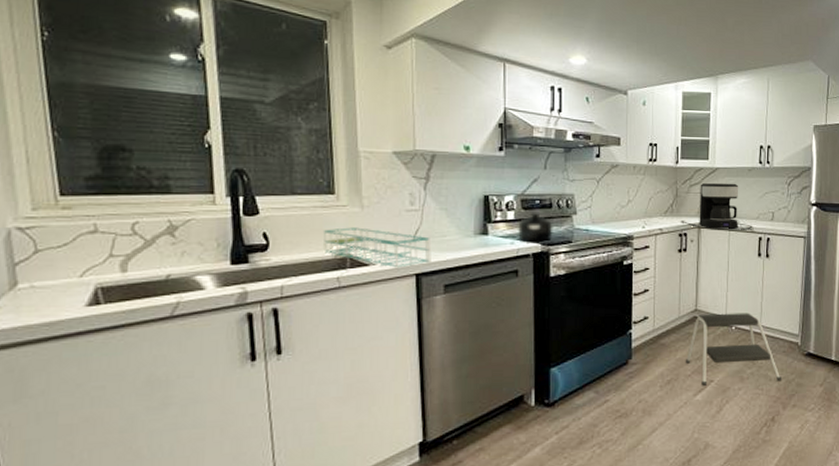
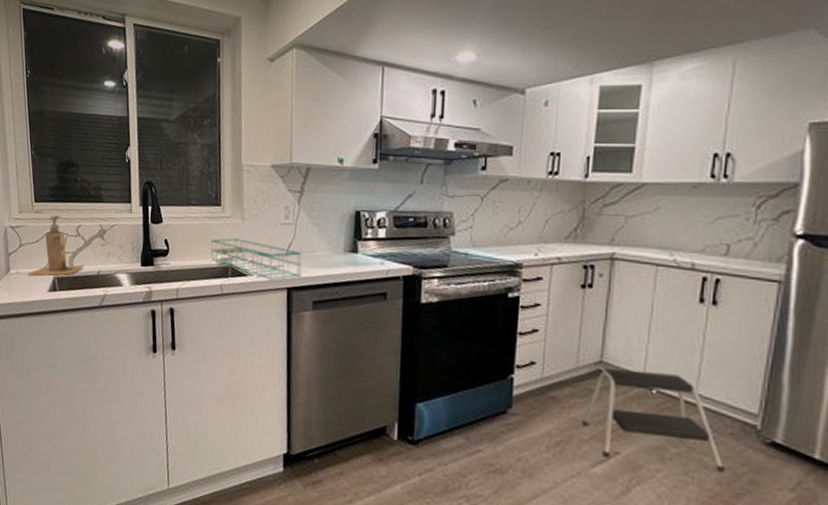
soap dispenser: none [50,210,146,289] -> present [28,215,85,276]
saucepan: present [517,213,553,243] -> none [388,231,428,265]
coffee maker: present [680,182,753,231] -> none [586,202,694,267]

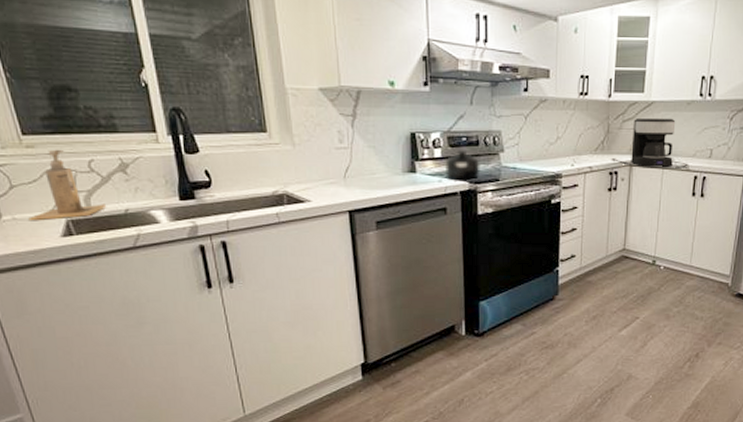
dish rack: present [210,238,303,282] -> none [259,165,363,206]
saucepan: none [388,231,428,265] -> present [444,150,480,181]
step stool: present [581,367,725,473] -> none [611,253,708,322]
coffee maker: none [586,202,694,267] -> present [611,117,688,170]

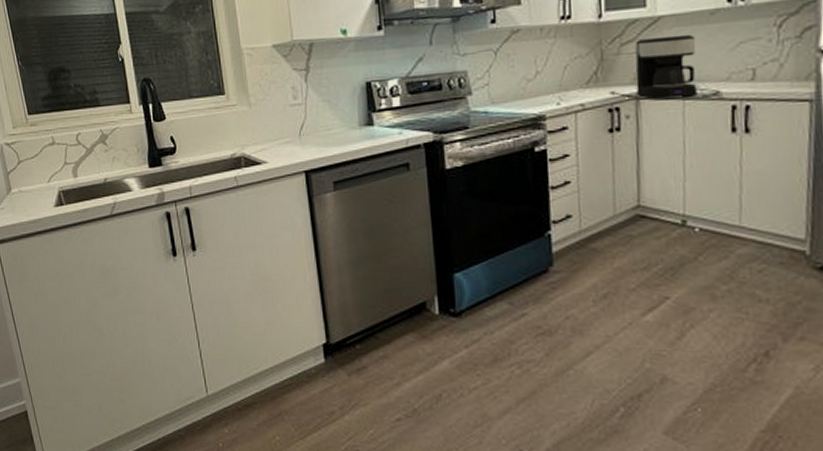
soap dispenser: present [28,149,107,221] -> none [30,125,90,193]
saucepan: present [444,150,480,181] -> none [404,97,446,132]

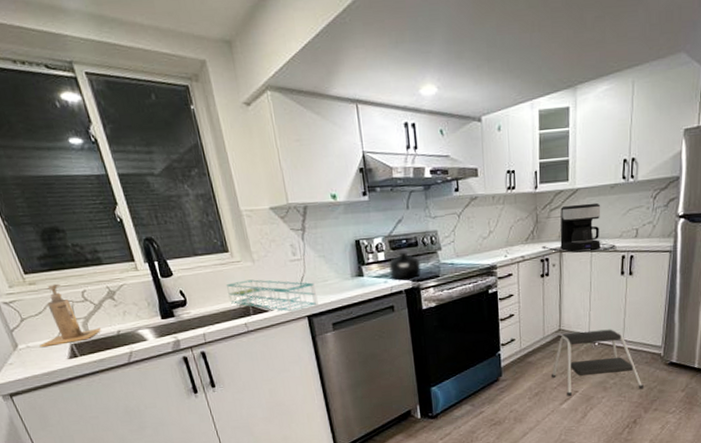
soap dispenser: none [30,125,90,193] -> present [39,283,102,348]
dish rack: none [218,126,319,167] -> present [225,279,319,313]
saucepan: none [404,97,446,132] -> present [388,252,422,281]
step stool: none [626,209,779,304] -> present [551,329,643,396]

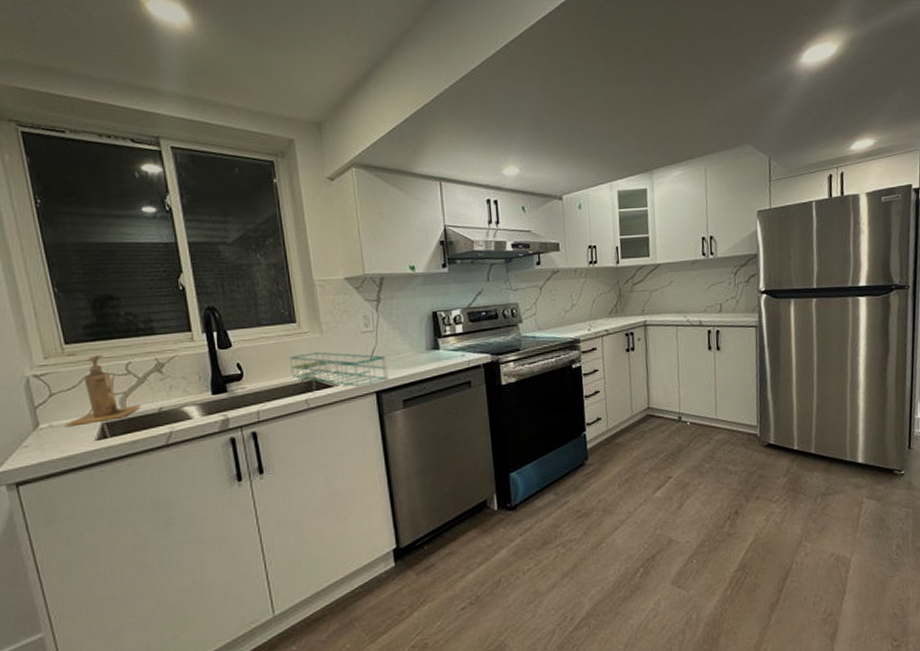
saucepan: present [388,252,422,281] -> none [466,324,501,354]
coffee maker: present [541,202,616,253] -> none [625,277,701,327]
step stool: present [551,329,643,396] -> none [641,407,742,483]

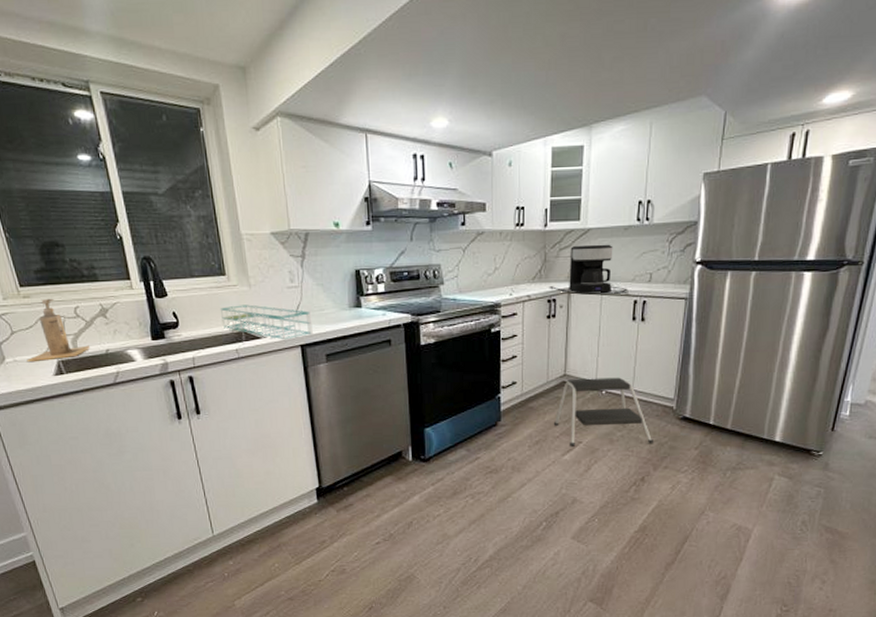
coffee maker: none [625,277,701,327] -> present [549,244,627,296]
step stool: none [641,407,742,483] -> present [553,377,653,447]

